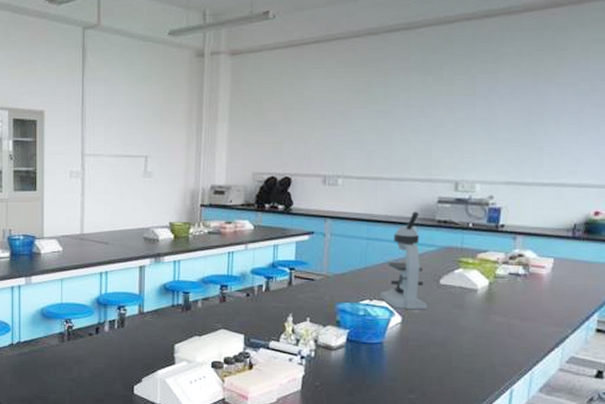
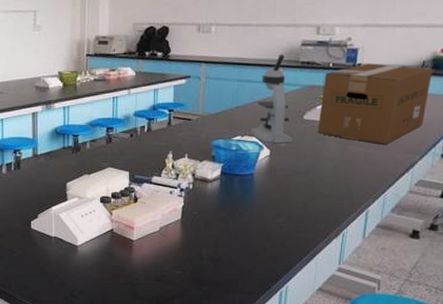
box: none [455,225,586,316] -> present [317,63,433,145]

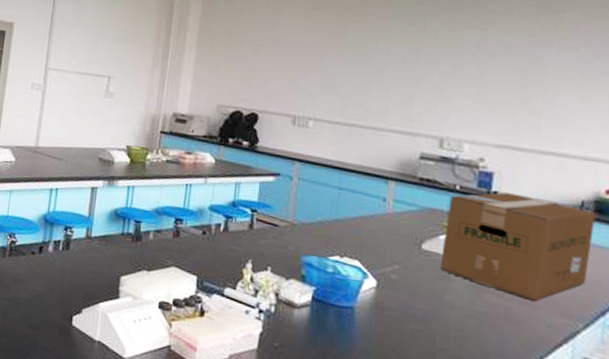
microscope: present [250,54,293,144] -> none [351,164,408,276]

